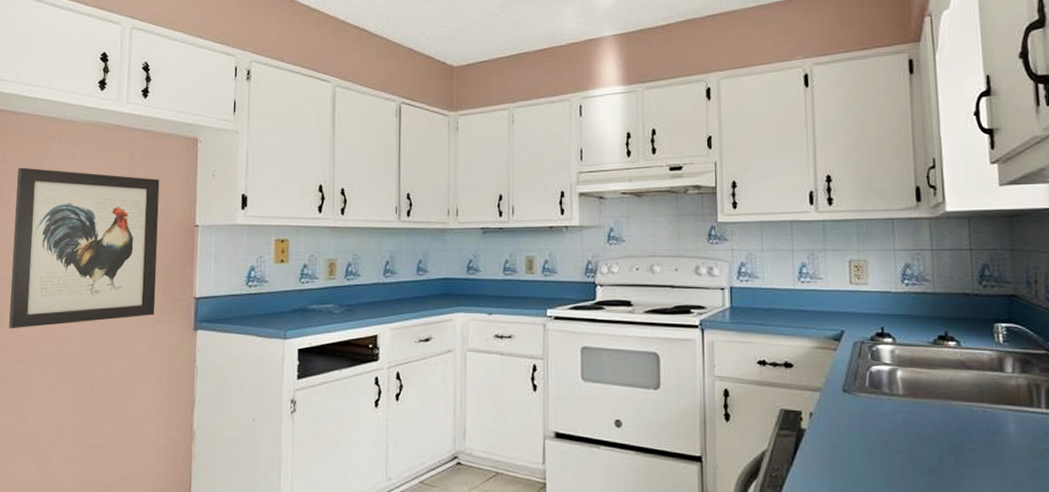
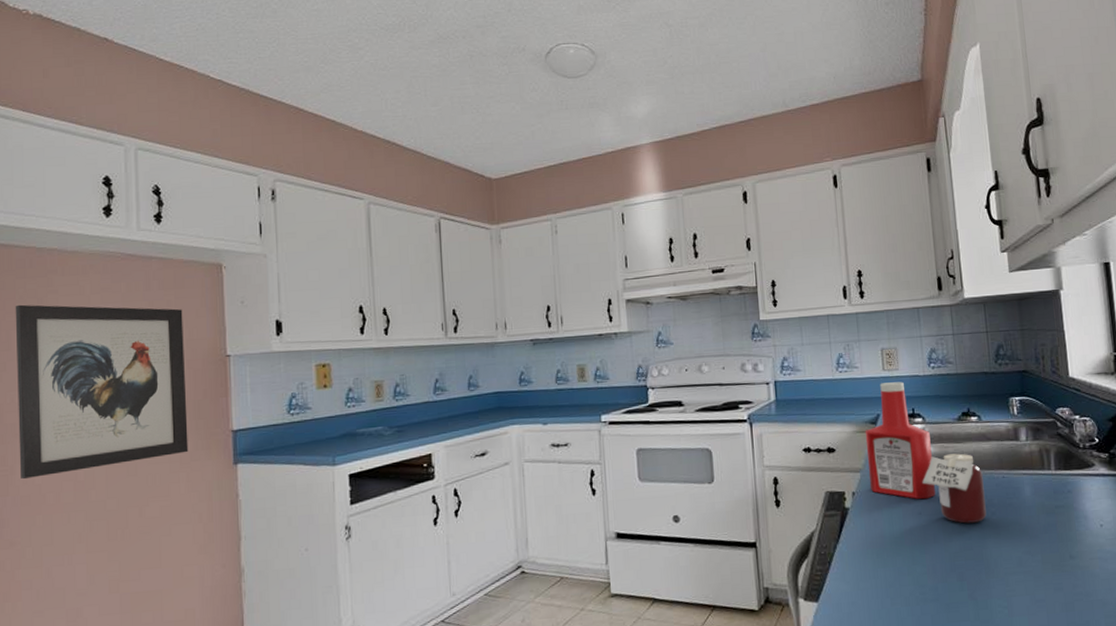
ketchup bottle: none [827,297,904,428] -> present [865,382,936,500]
jar: none [889,380,963,459] -> present [922,453,987,524]

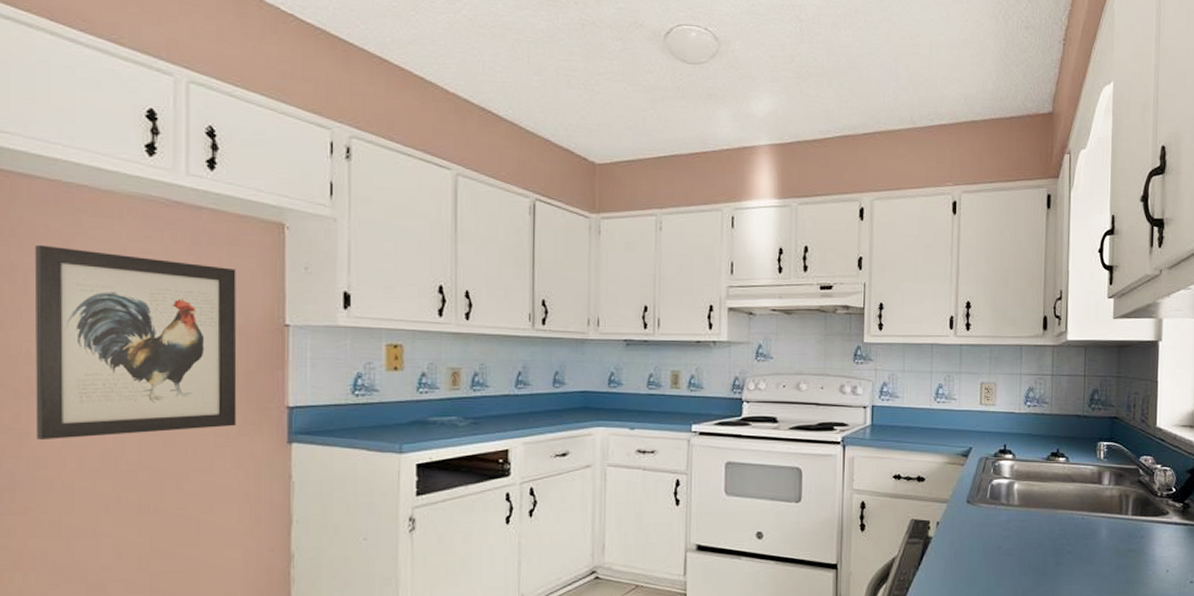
ketchup bottle: present [865,382,936,500] -> none [954,417,1018,534]
jar: present [922,453,987,524] -> none [1005,492,1064,560]

